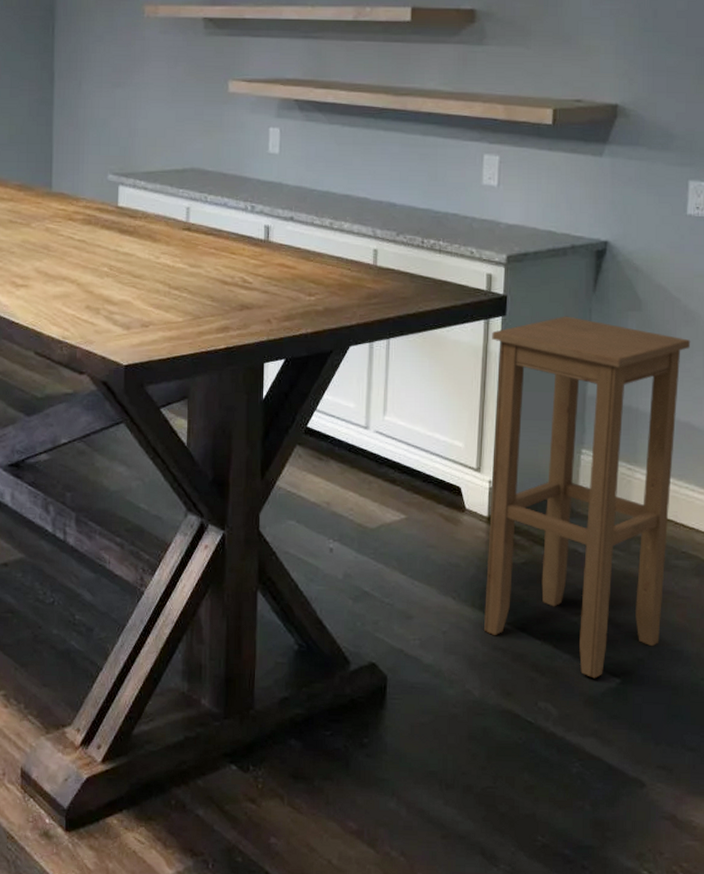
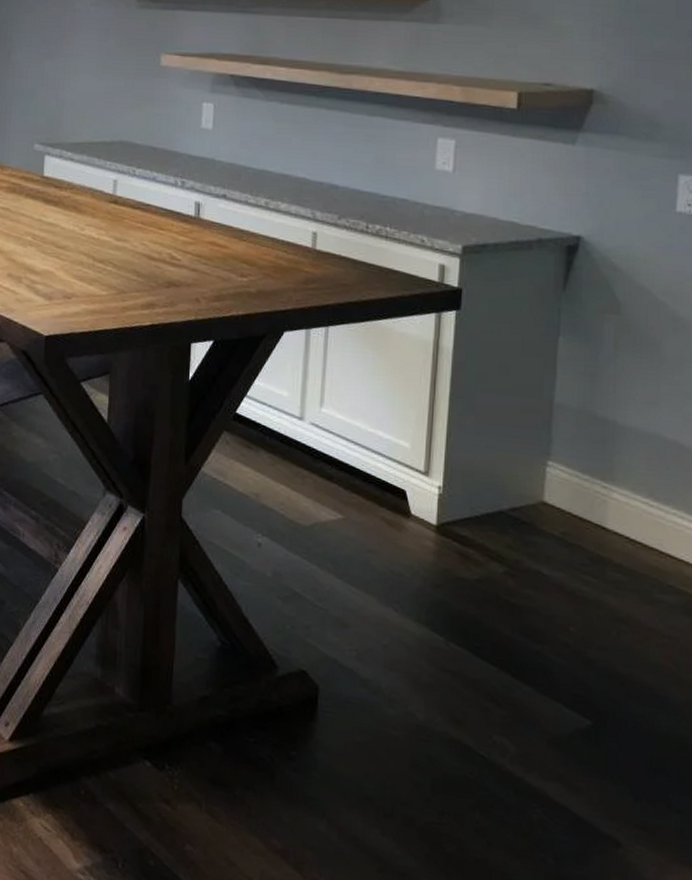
stool: present [484,316,691,679] -> none [431,314,680,717]

